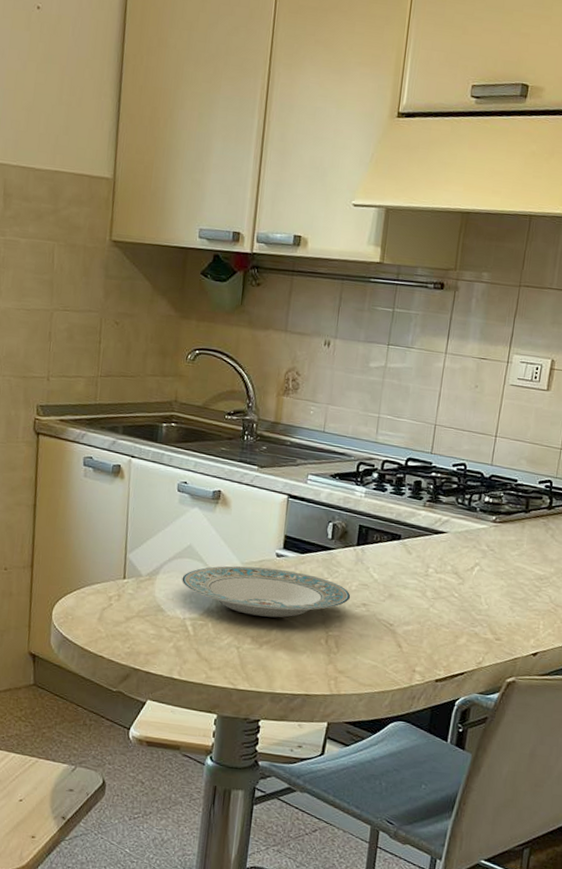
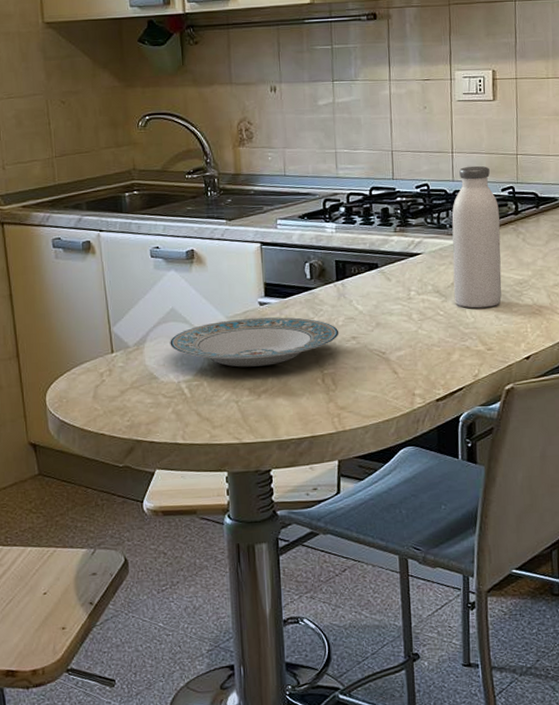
water bottle: none [472,452,533,598] -> present [451,165,502,309]

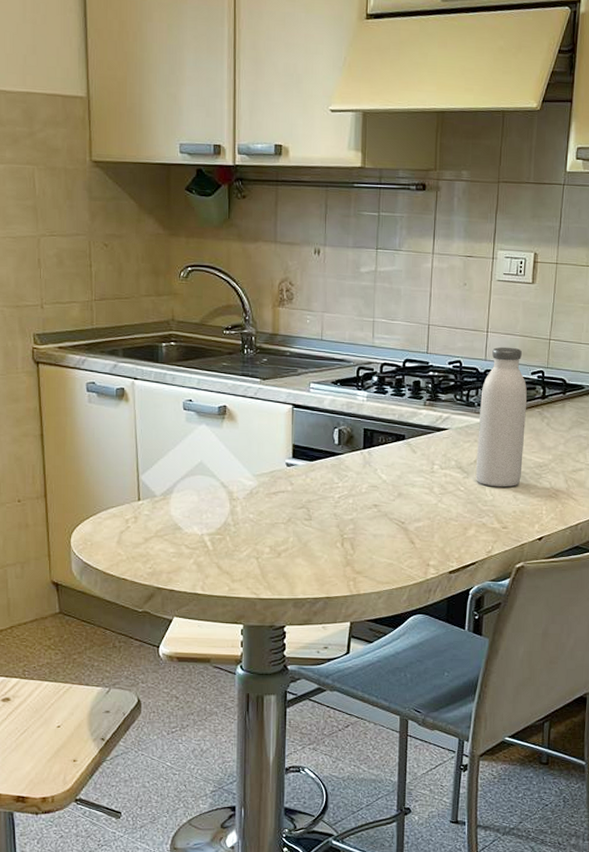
plate: present [170,317,339,367] -> none [196,477,362,526]

